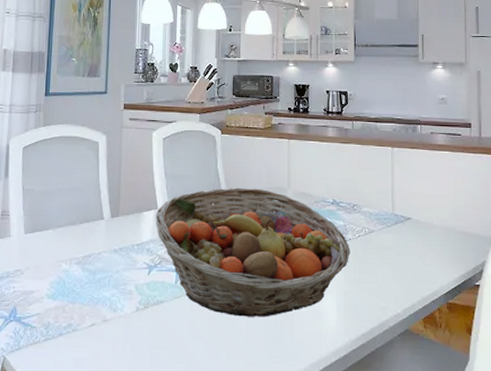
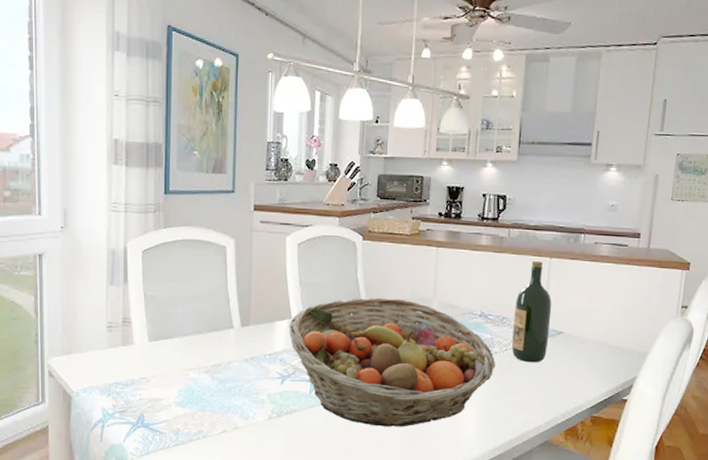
wine bottle: none [364,150,399,249] -> present [511,260,552,363]

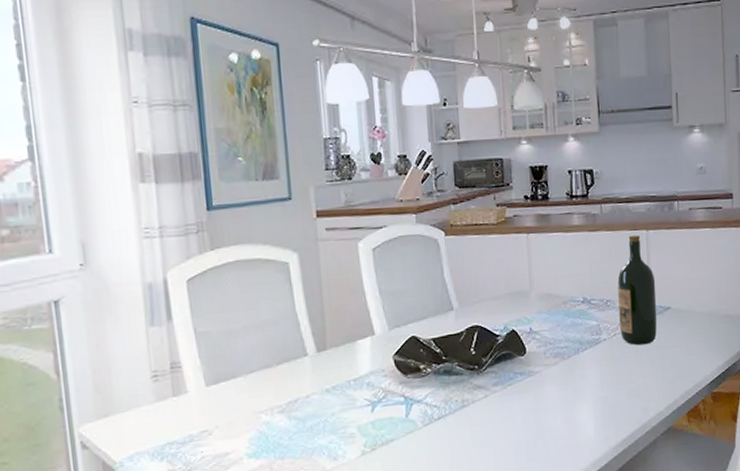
fruit basket: present [288,297,496,427] -> none [372,295,606,443]

